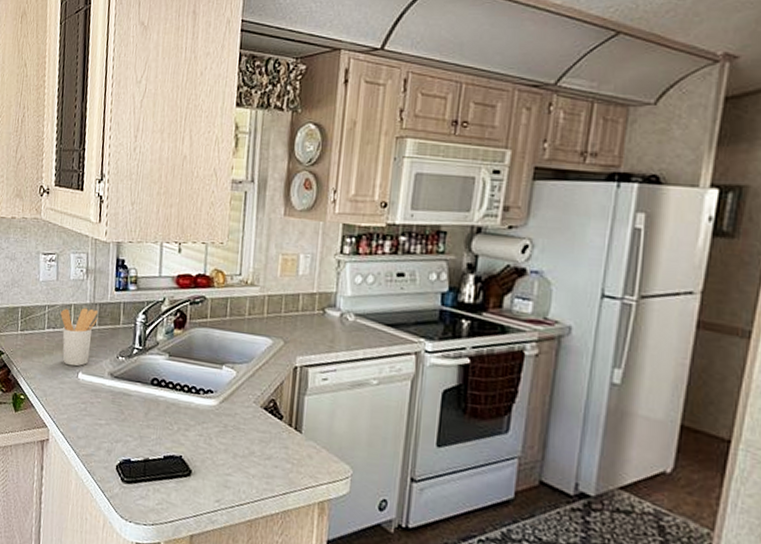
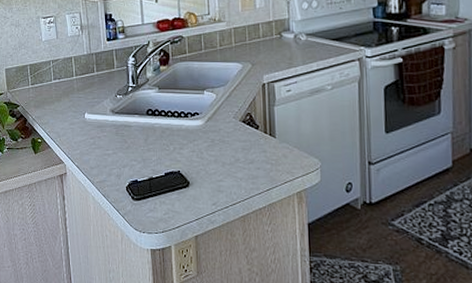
utensil holder: present [60,307,98,367] -> none [64,58,96,109]

